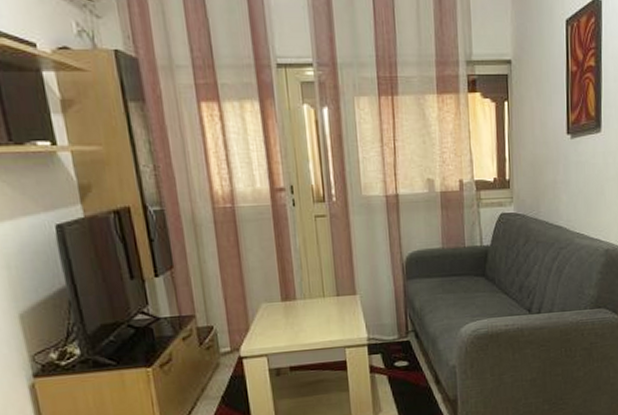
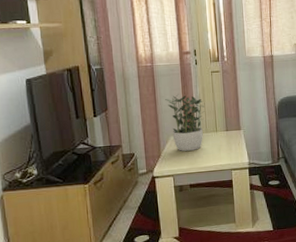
potted plant: none [253,246,308,323] -> present [165,94,205,151]

